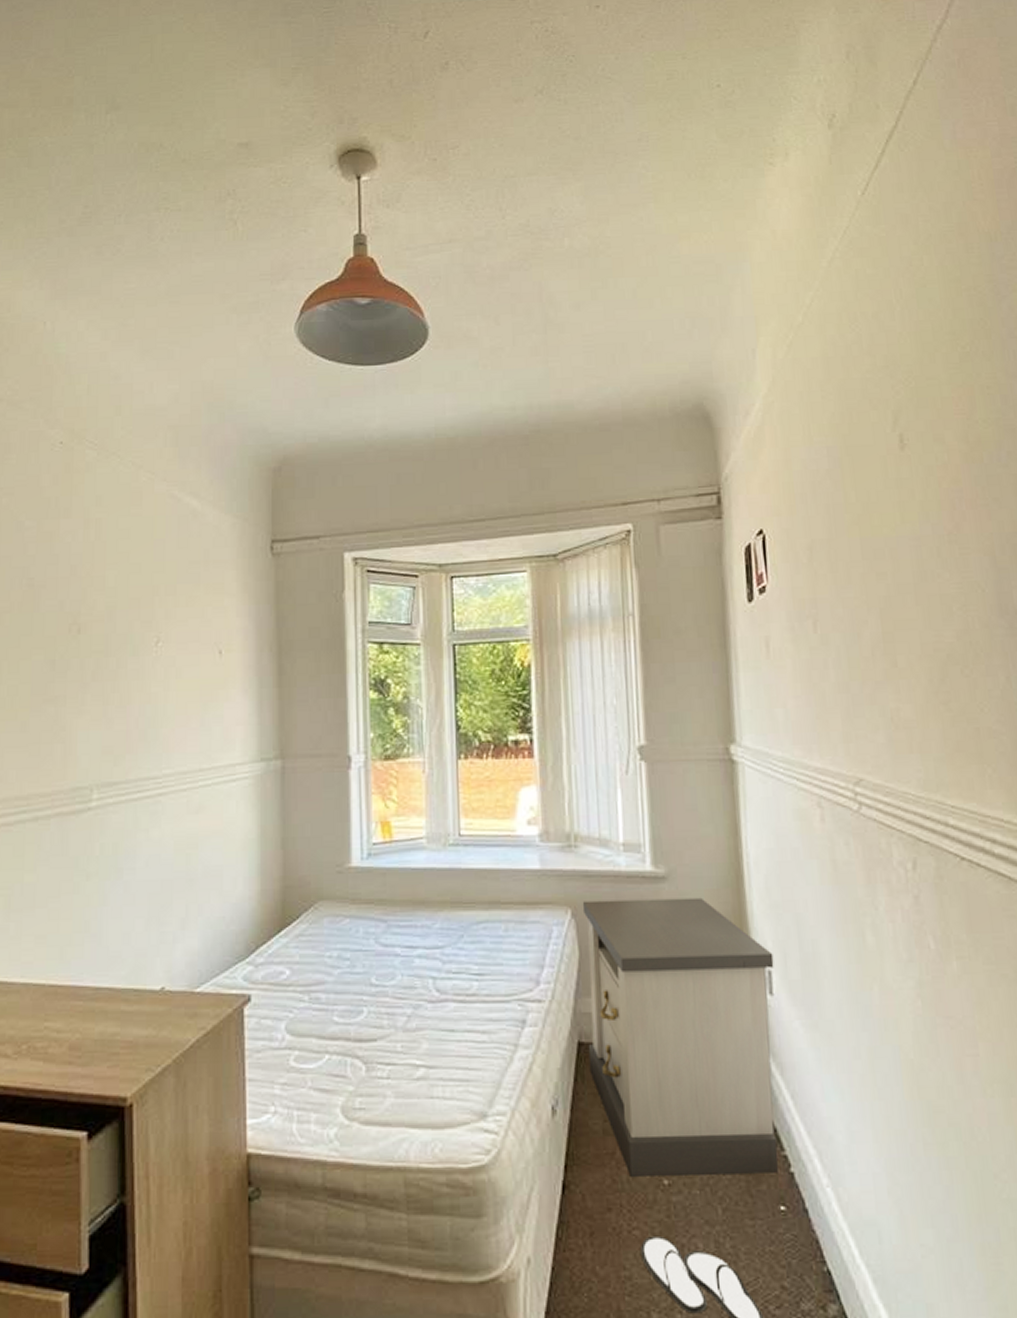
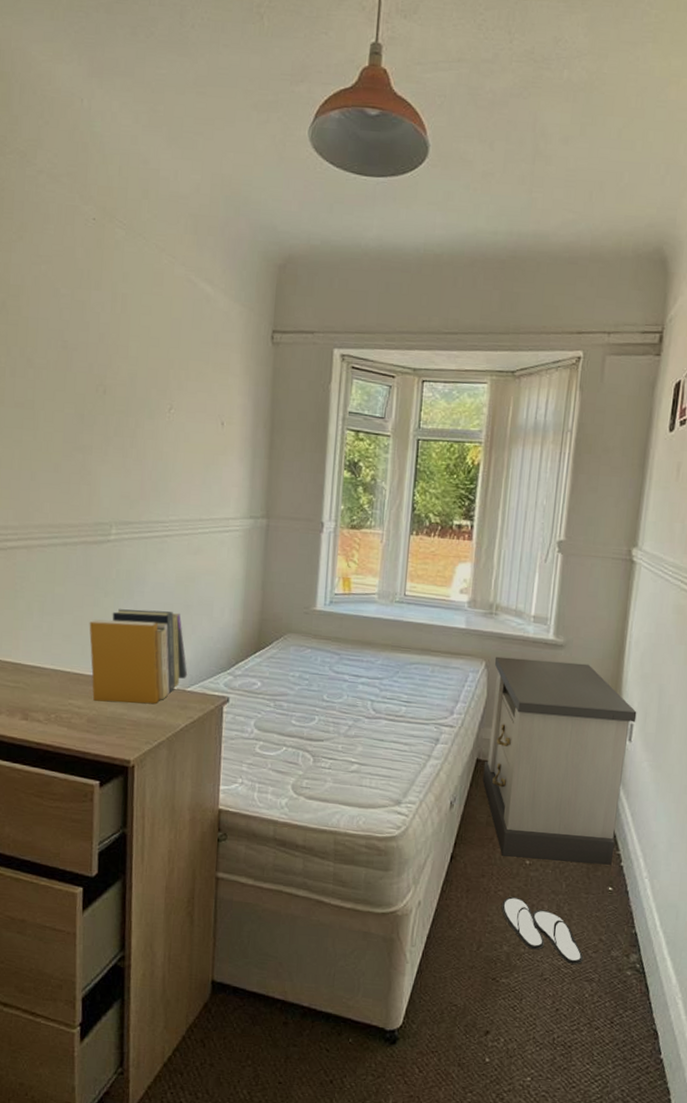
books: none [68,890,196,1020] -> present [89,609,188,705]

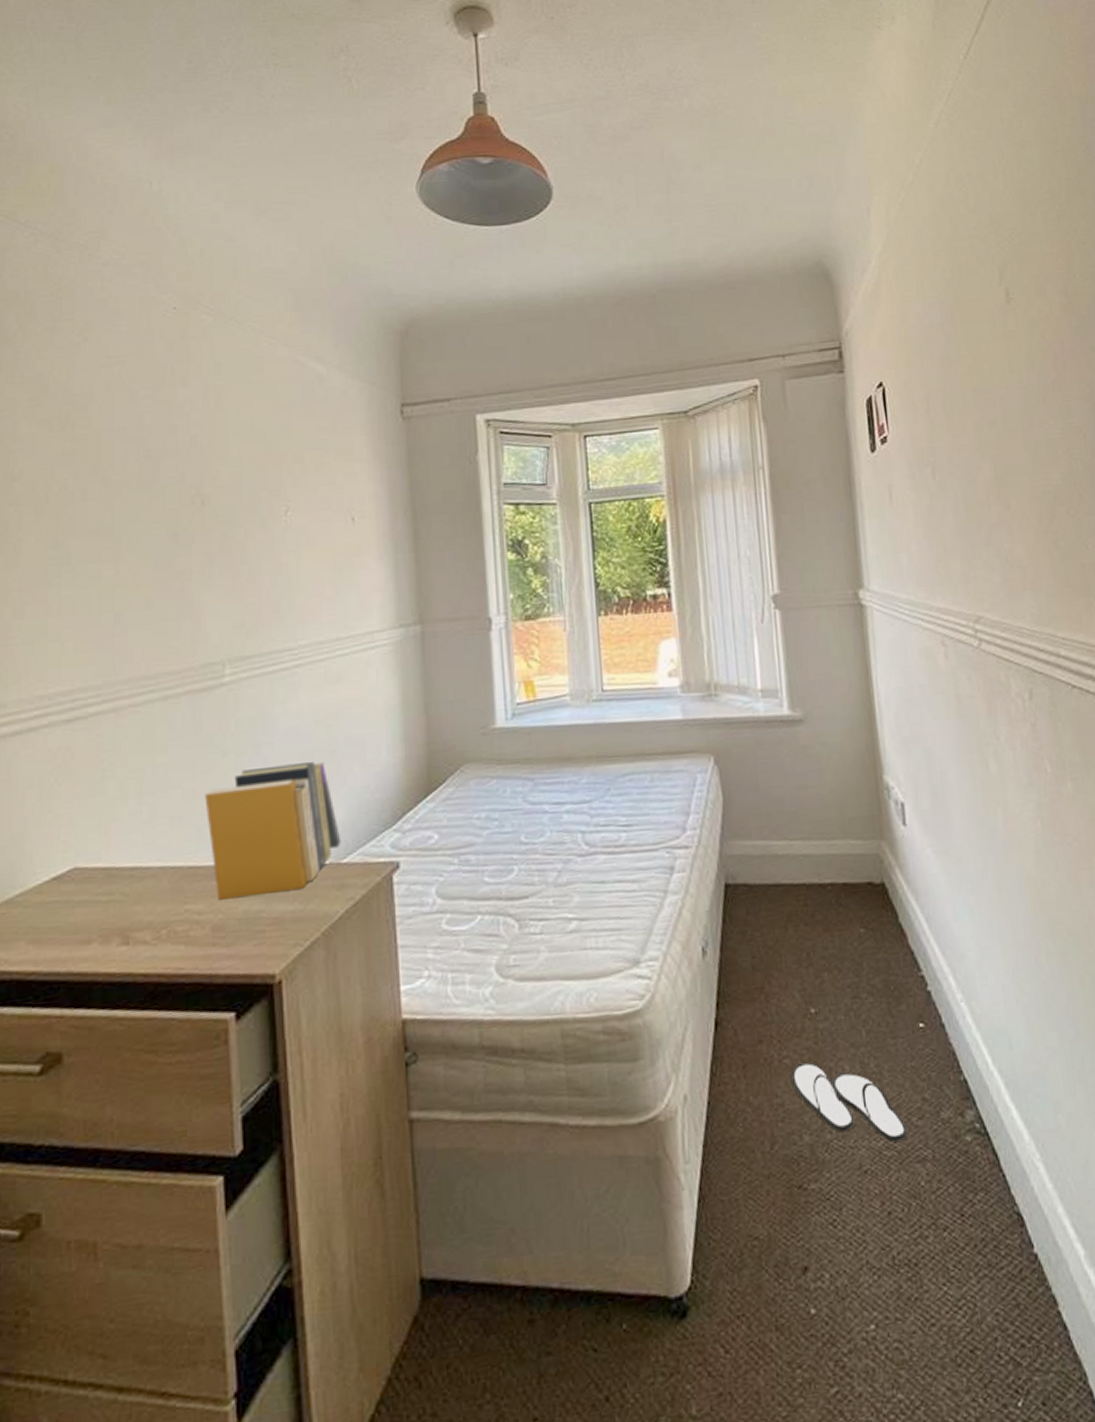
nightstand: present [482,656,637,865] -> none [724,737,916,1009]

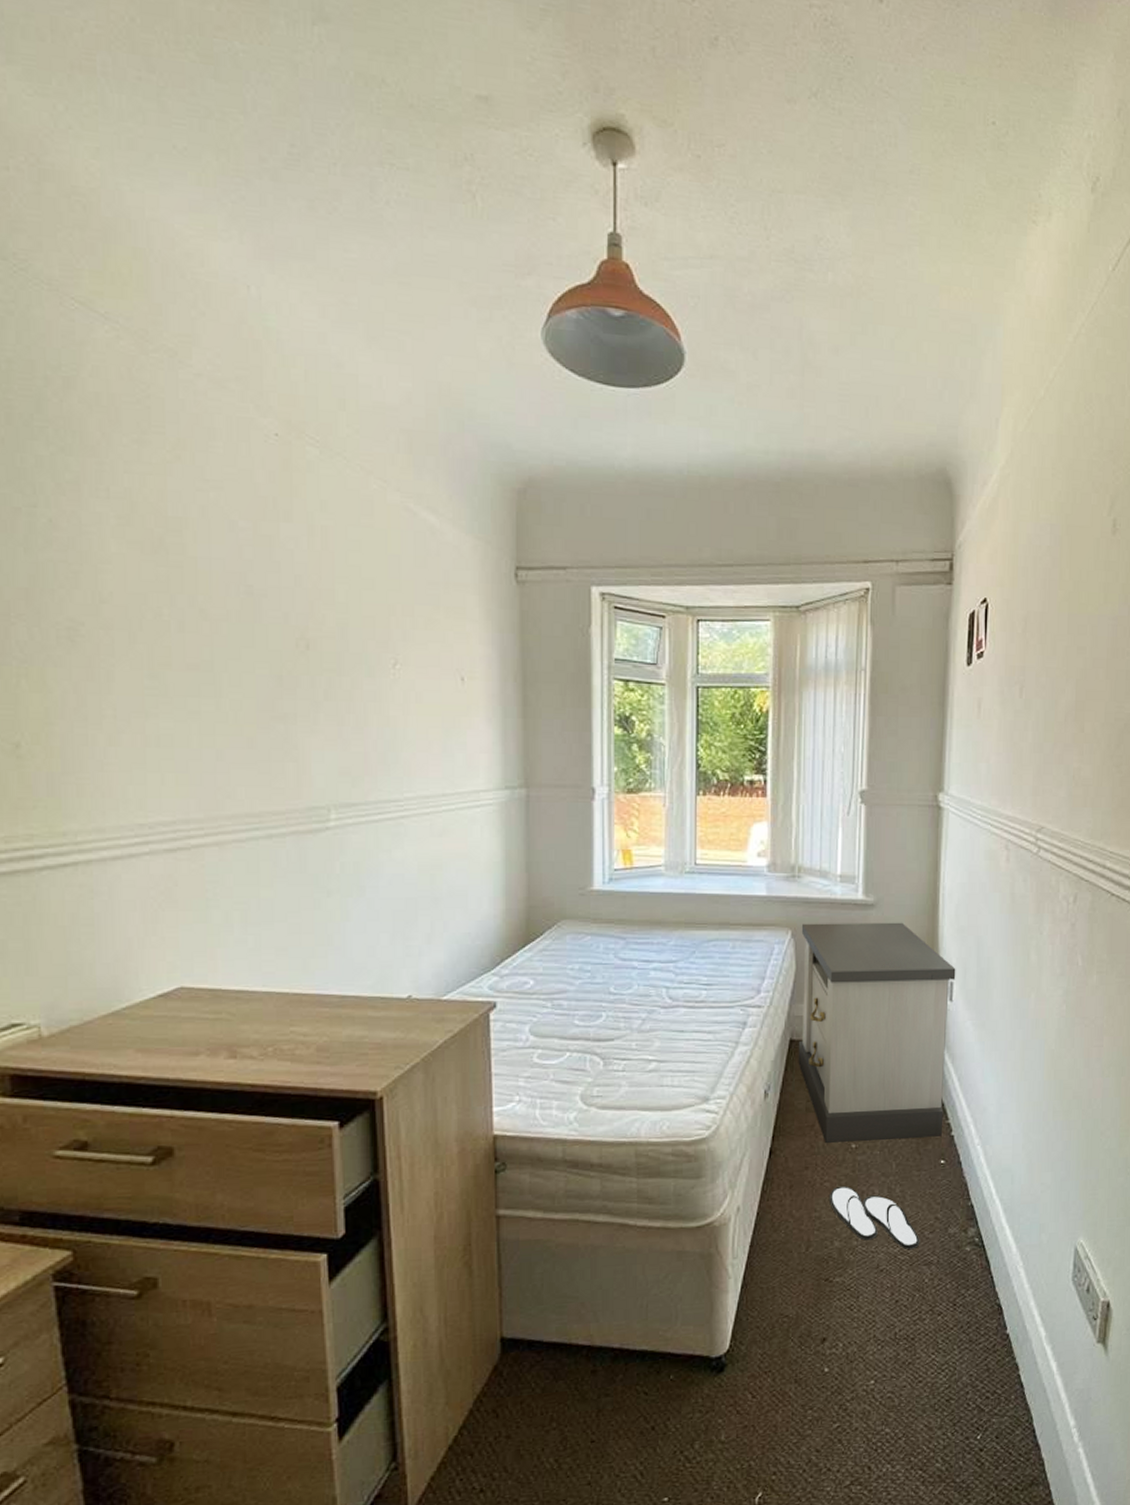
books: present [204,761,342,900] -> none [309,908,442,1025]
nightstand: none [724,737,916,1009] -> present [798,922,956,1143]

